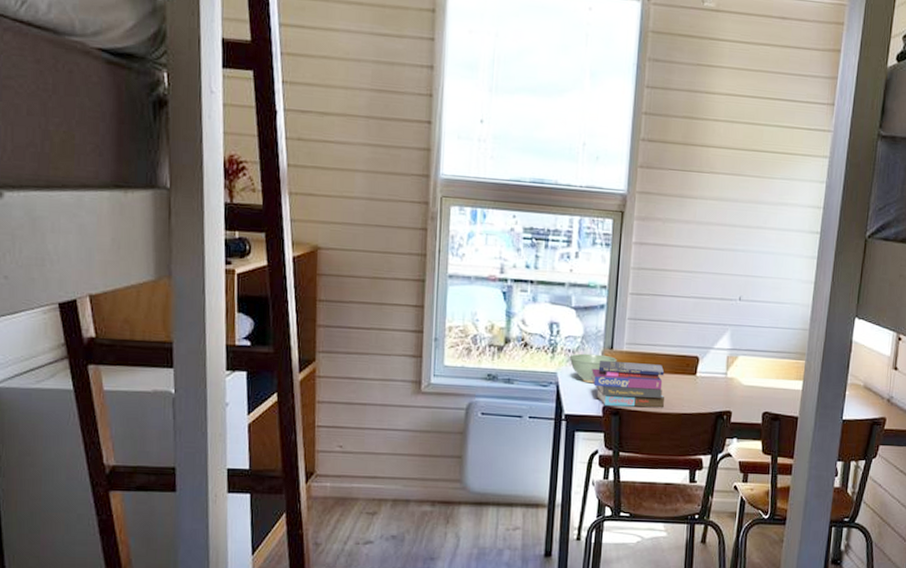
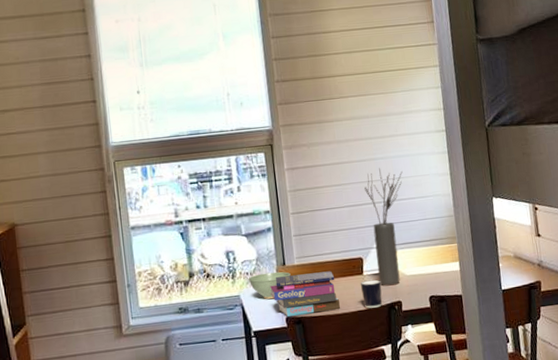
mug: none [690,382,714,414] -> present [360,279,383,309]
vase: none [712,261,763,393] -> present [364,168,403,286]

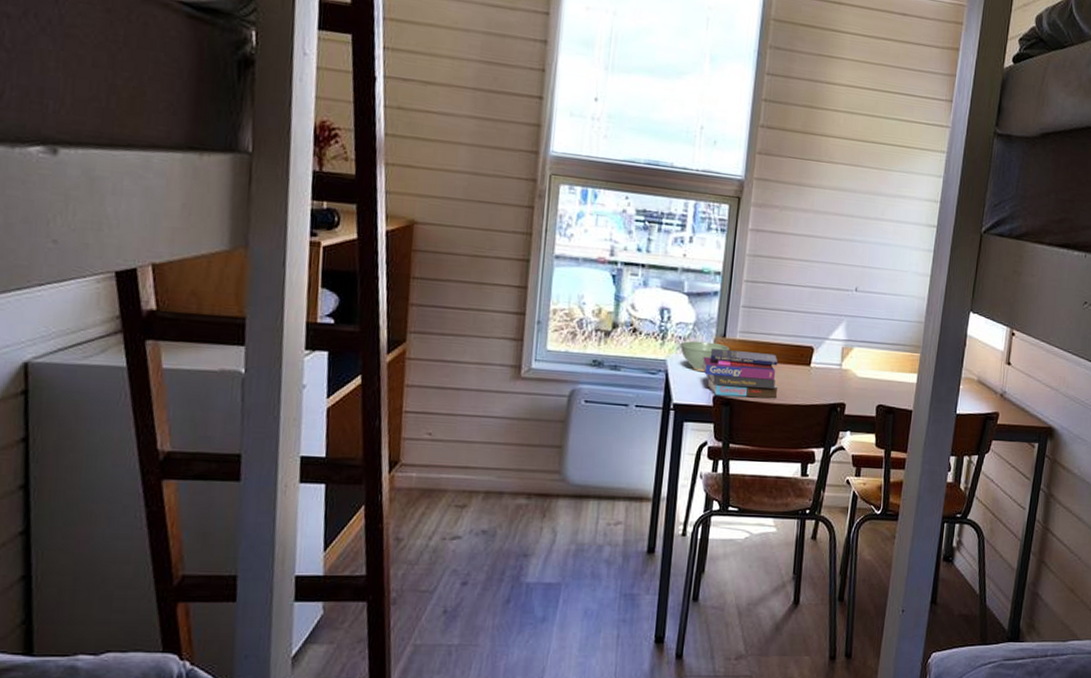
mug: present [360,279,383,309] -> none [803,373,828,406]
vase: present [364,168,403,286] -> none [826,252,880,385]

